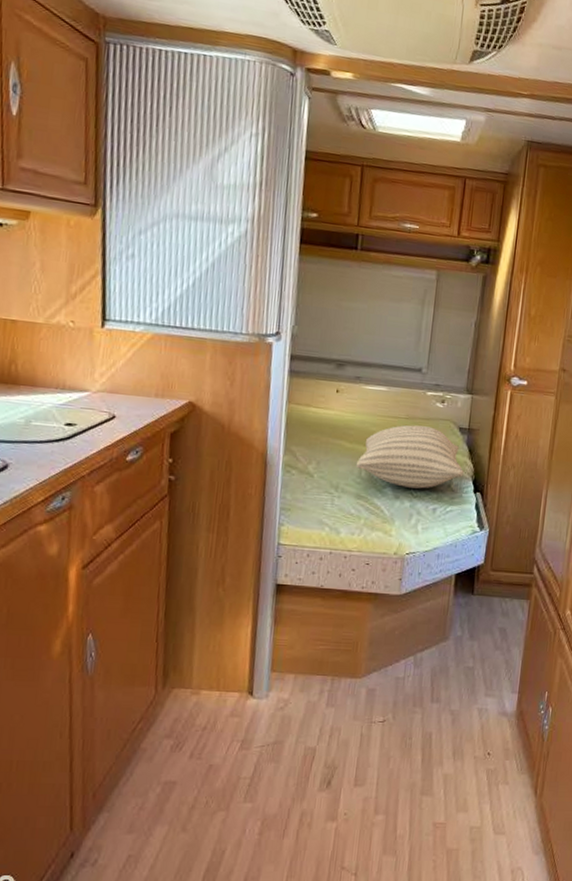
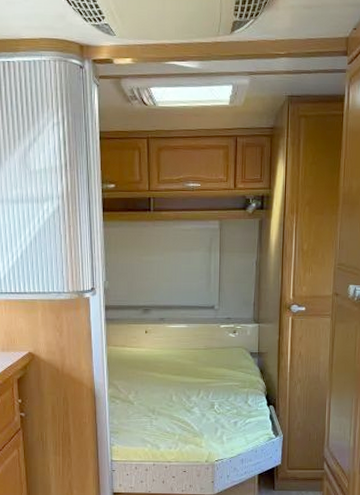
pillow: present [355,425,464,489] -> none [167,354,257,406]

